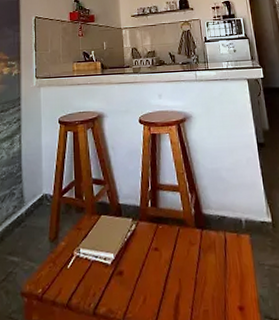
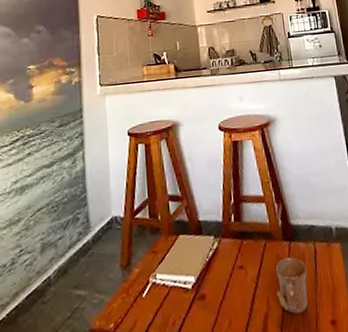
mug: none [187,244,218,297] -> present [275,257,308,314]

